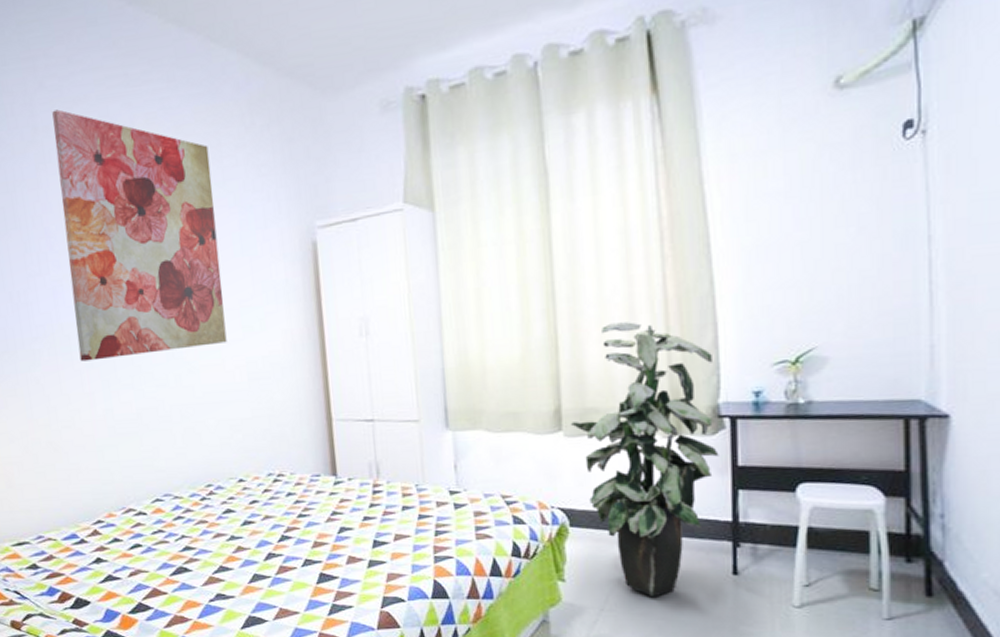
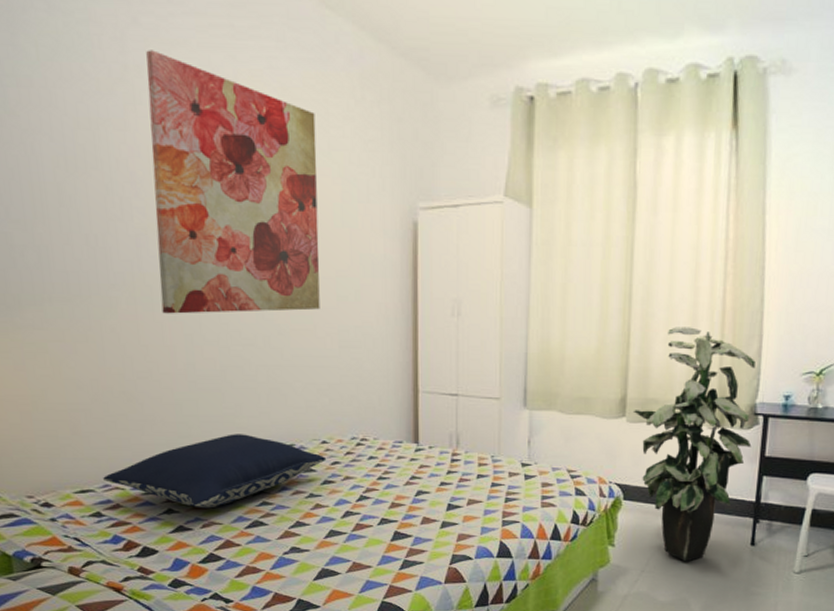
pillow: none [37,477,245,556] -> present [103,434,327,509]

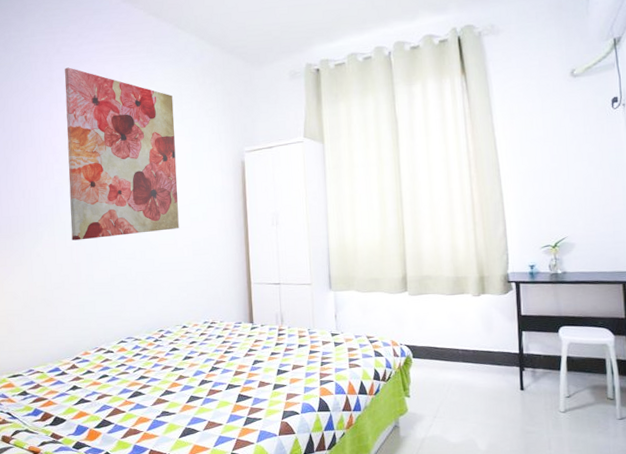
pillow: present [103,434,327,509] -> none [29,324,187,384]
indoor plant: present [633,327,756,562] -> none [412,219,509,407]

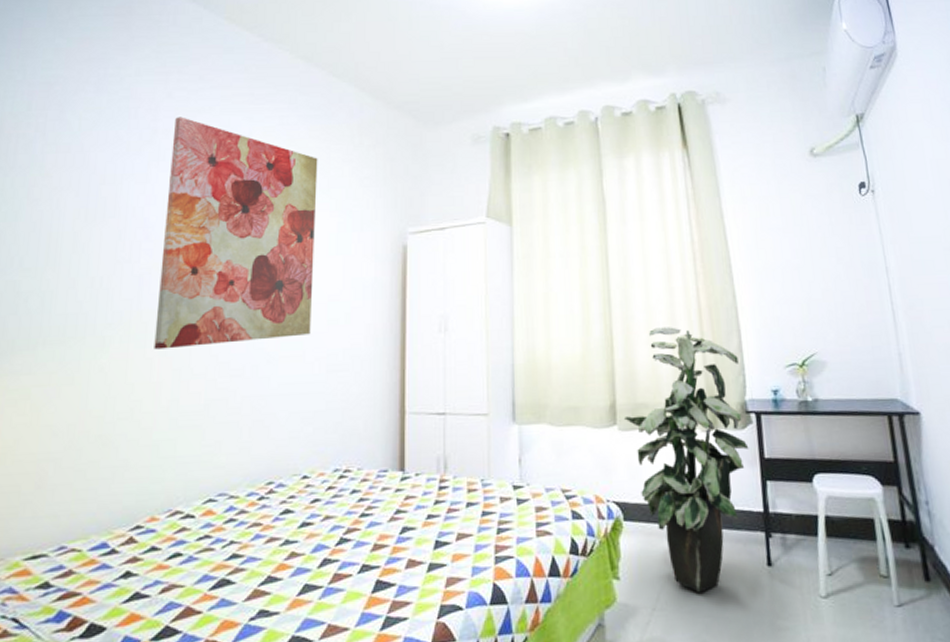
indoor plant: none [412,219,509,407] -> present [623,327,749,593]

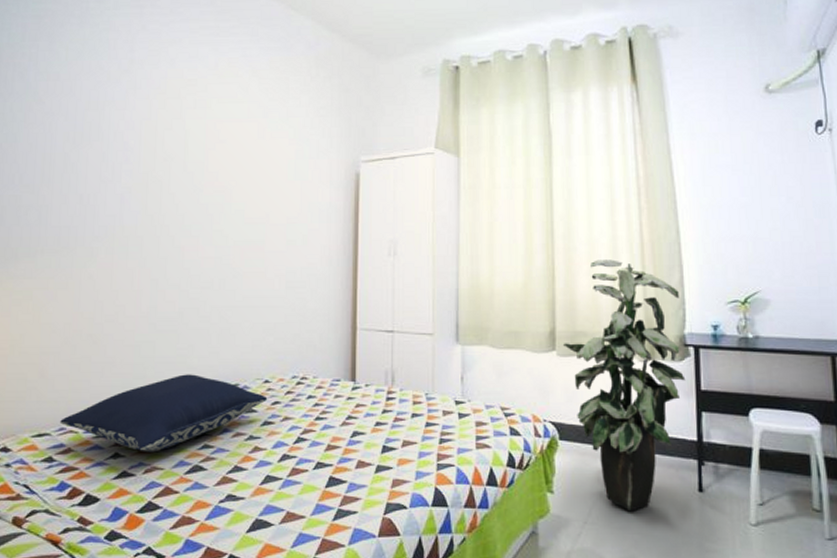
pillow: none [60,474,306,568] -> present [60,374,268,452]
wall art: present [154,117,318,350] -> none [134,48,278,261]

